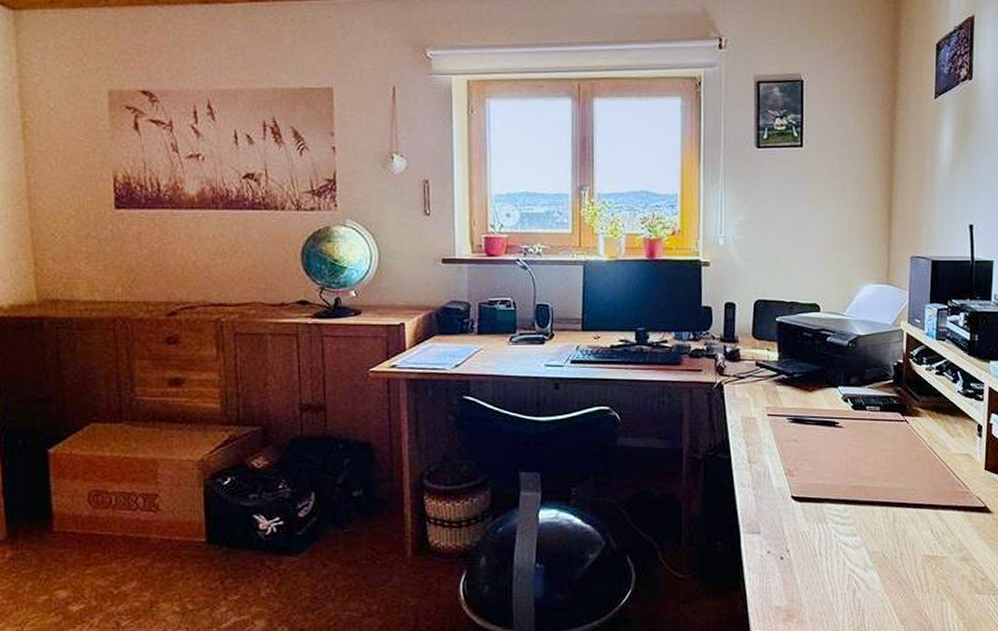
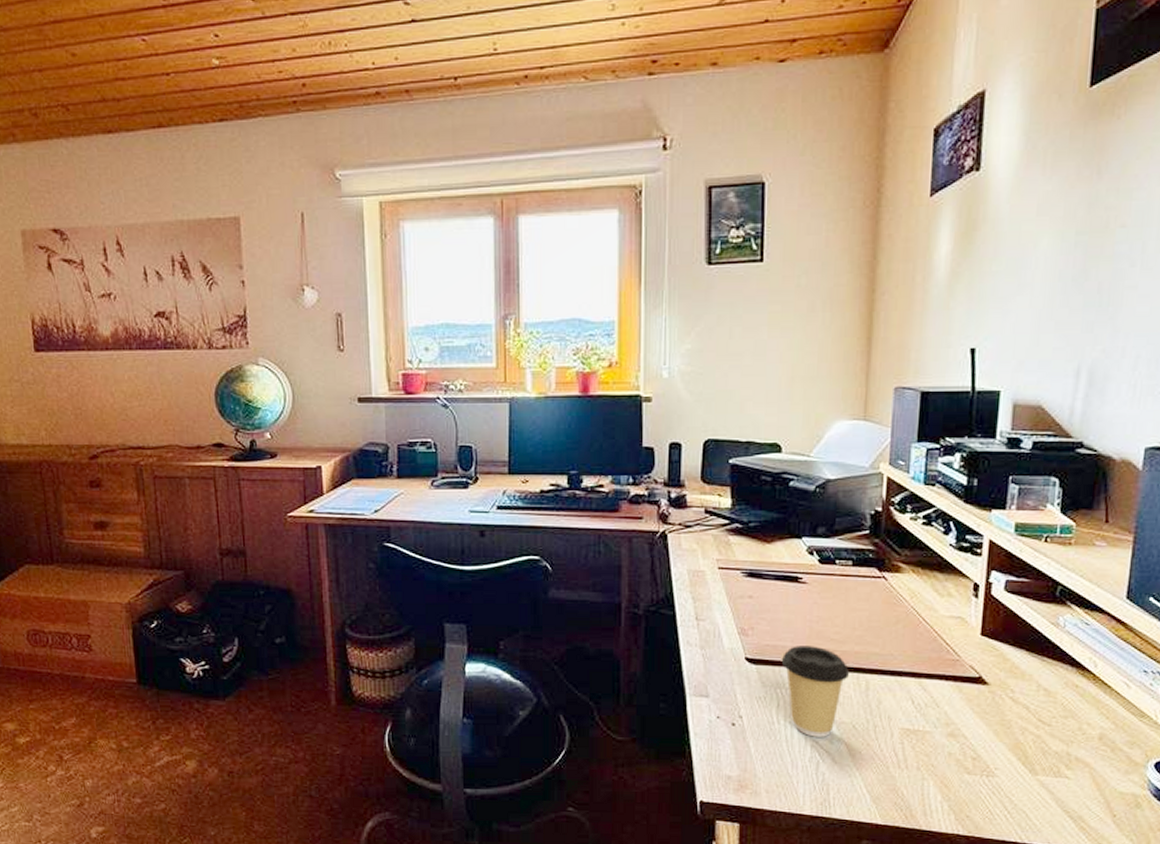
coffee cup: none [822,483,880,567] -> present [781,646,850,737]

